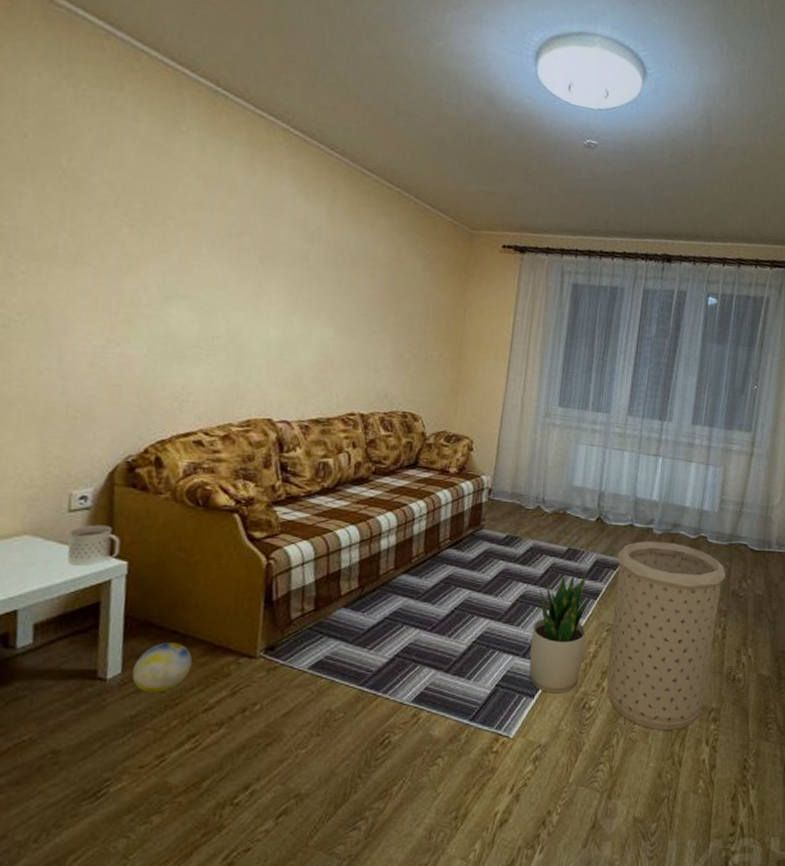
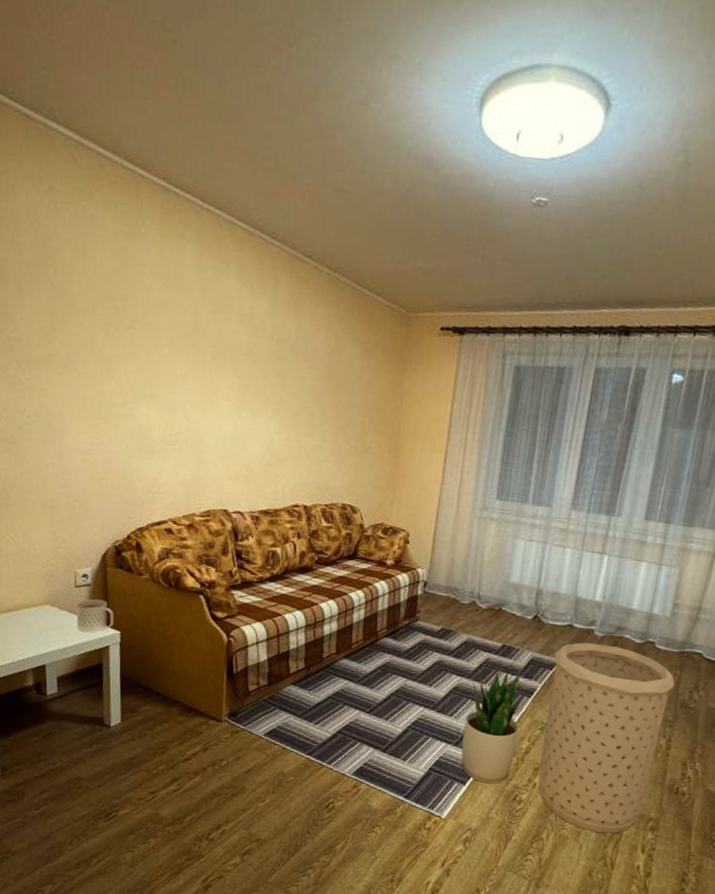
ball: present [131,642,193,693] -> none [128,701,173,742]

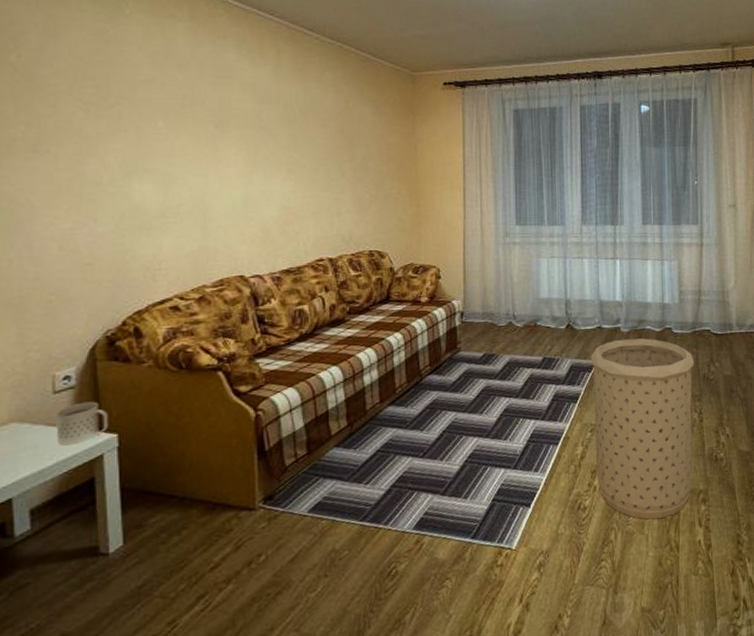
planter: present [460,671,524,784] -> none [520,379,572,500]

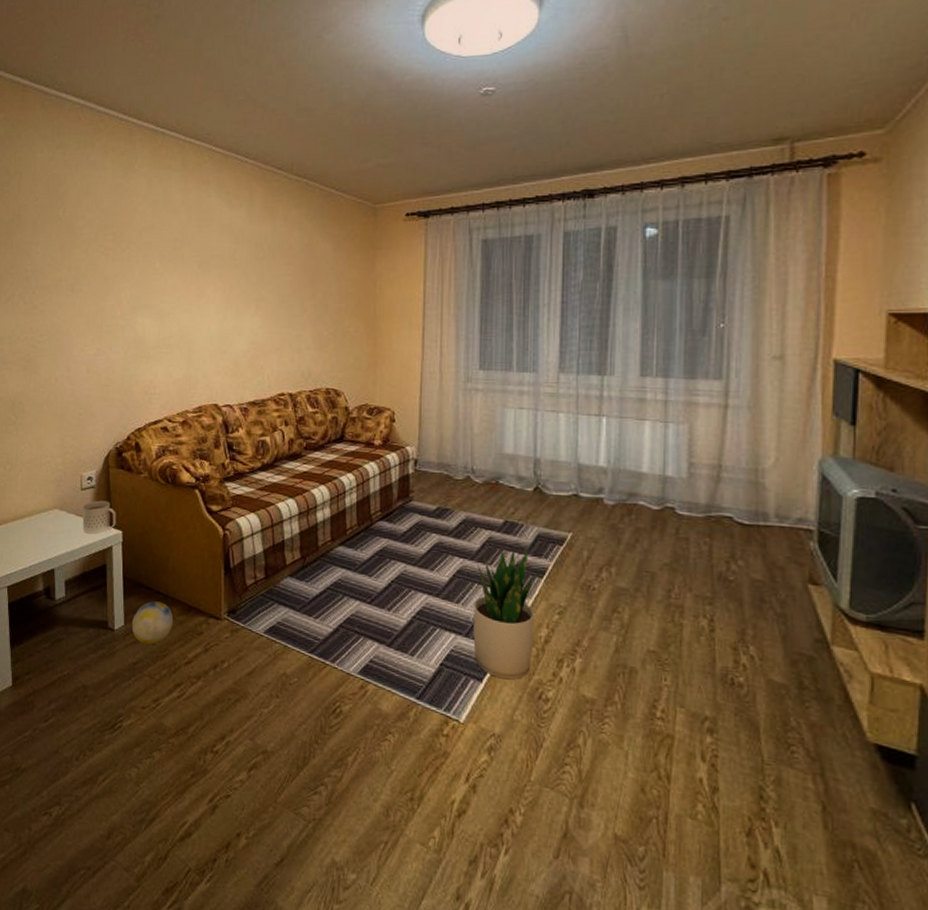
ball: none [134,506,193,561] -> present [131,601,174,645]
planter: none [520,379,572,500] -> present [473,549,536,680]
laundry basket: present [590,338,694,520] -> none [562,512,706,738]

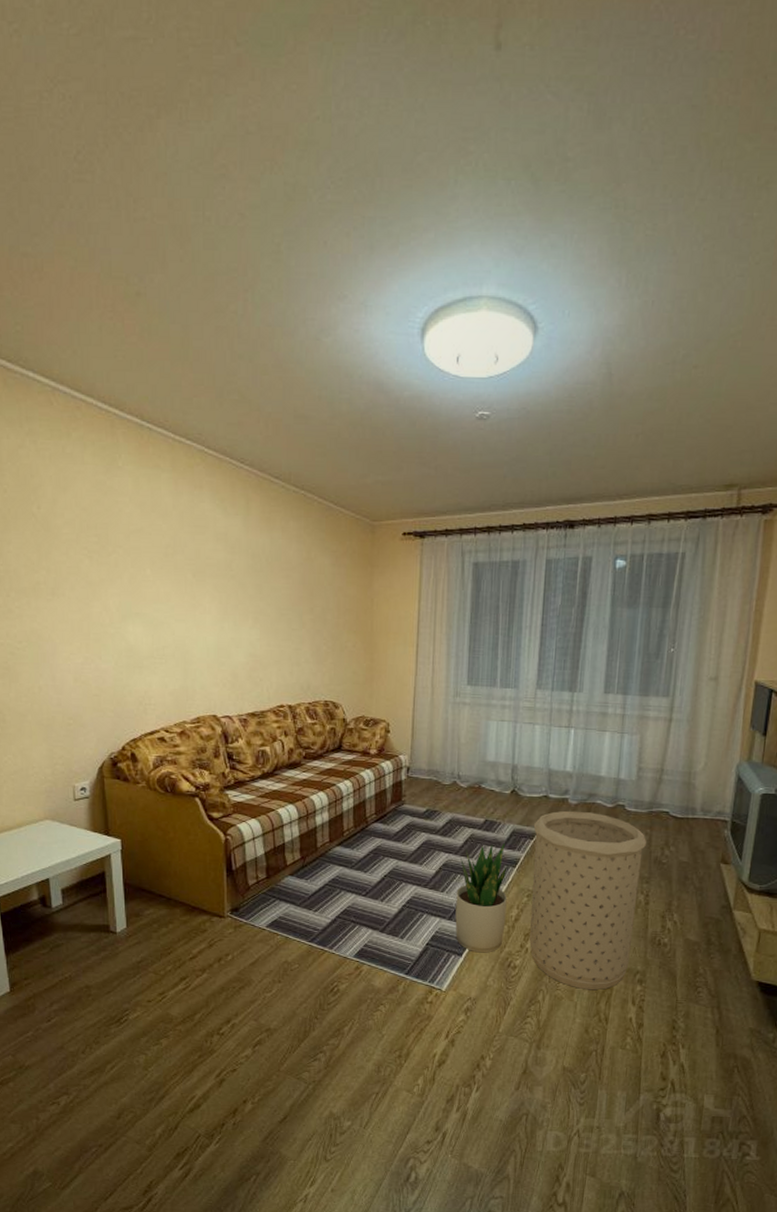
mug: present [82,500,117,535] -> none [76,810,115,844]
ball: present [131,601,174,645] -> none [134,904,177,944]
laundry basket: none [562,512,706,738] -> present [529,810,646,991]

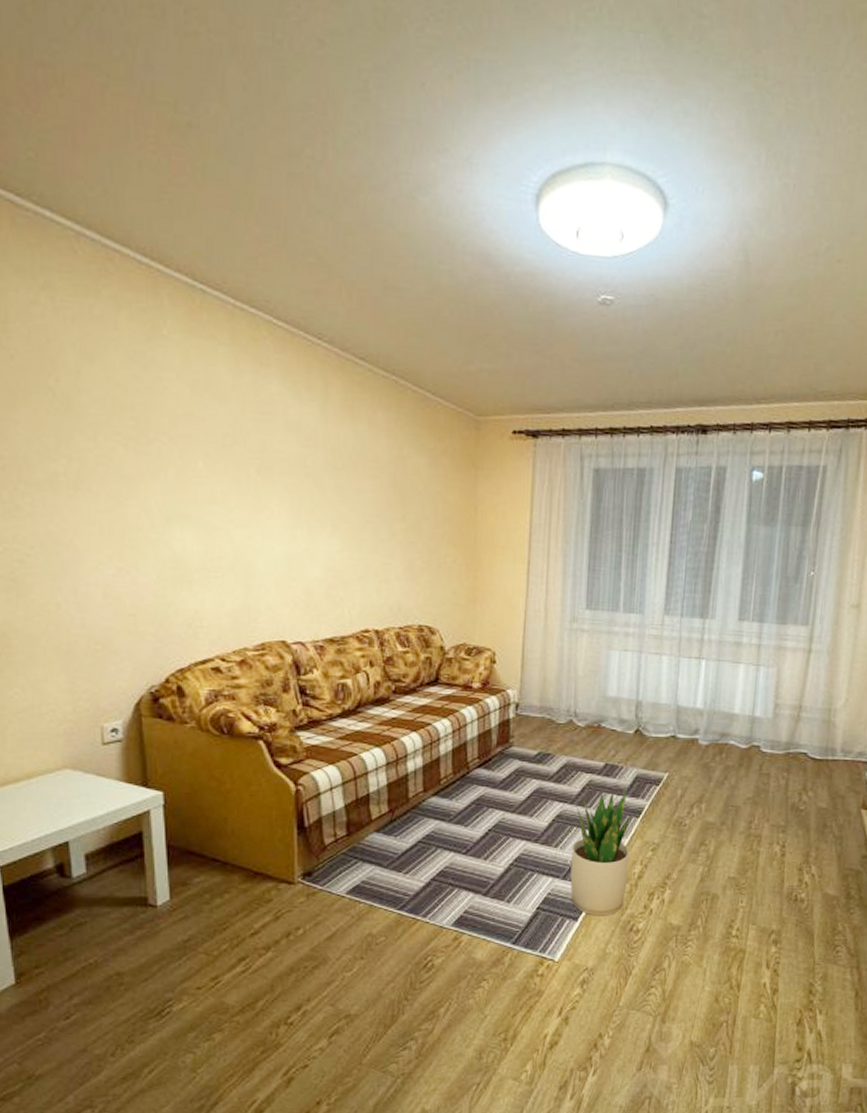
laundry basket: present [529,810,646,991] -> none [654,752,783,954]

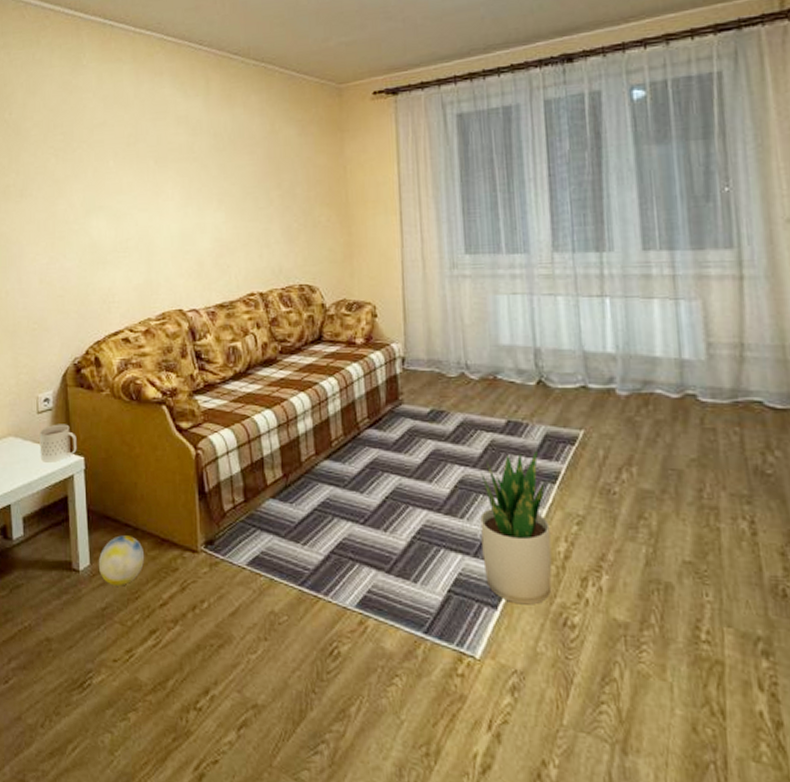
mug: none [105,756,155,797] -> present [39,424,78,463]
ball: none [179,870,235,919] -> present [98,535,145,586]

